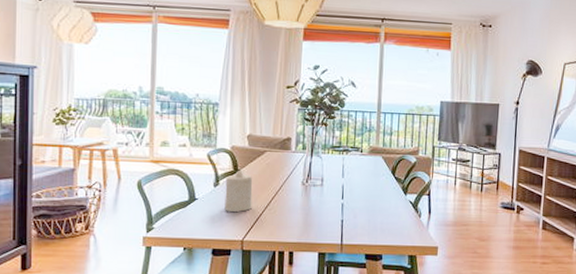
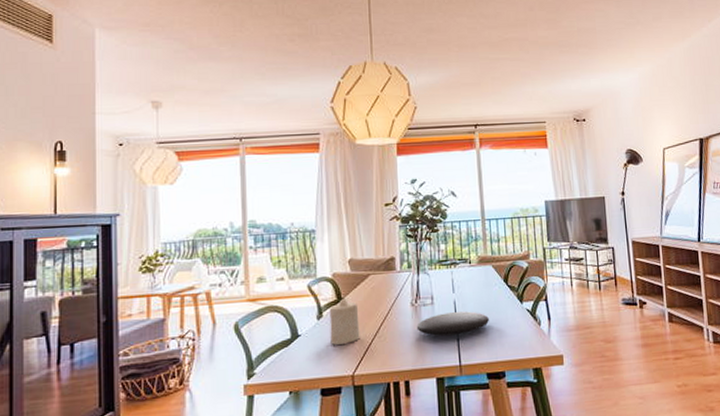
plate: none [305,195,373,217] -> present [416,311,489,336]

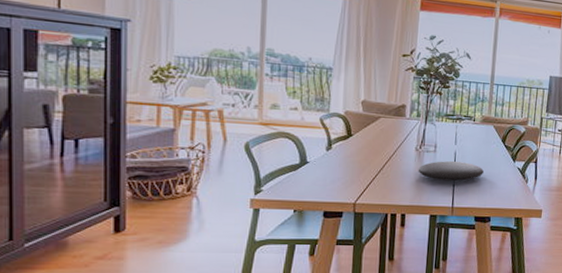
candle: present [329,298,360,345] -> none [337,135,367,176]

